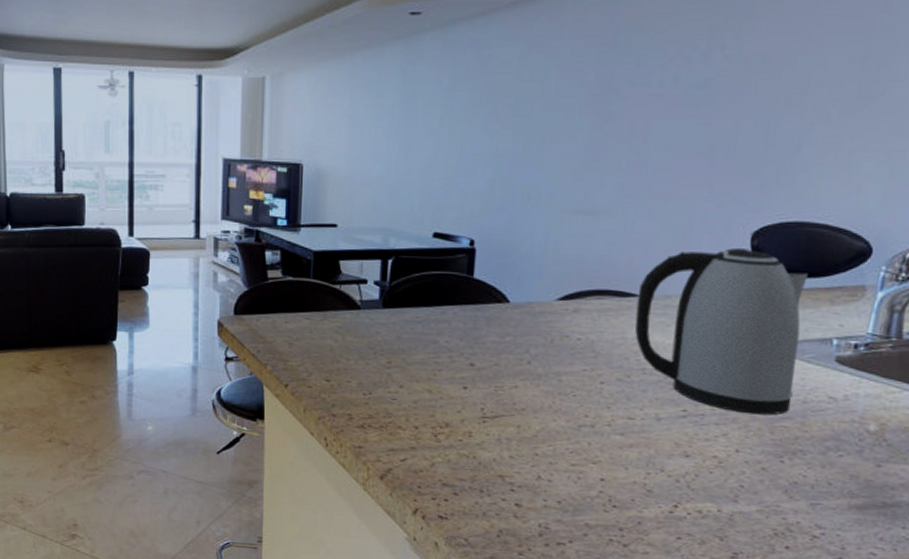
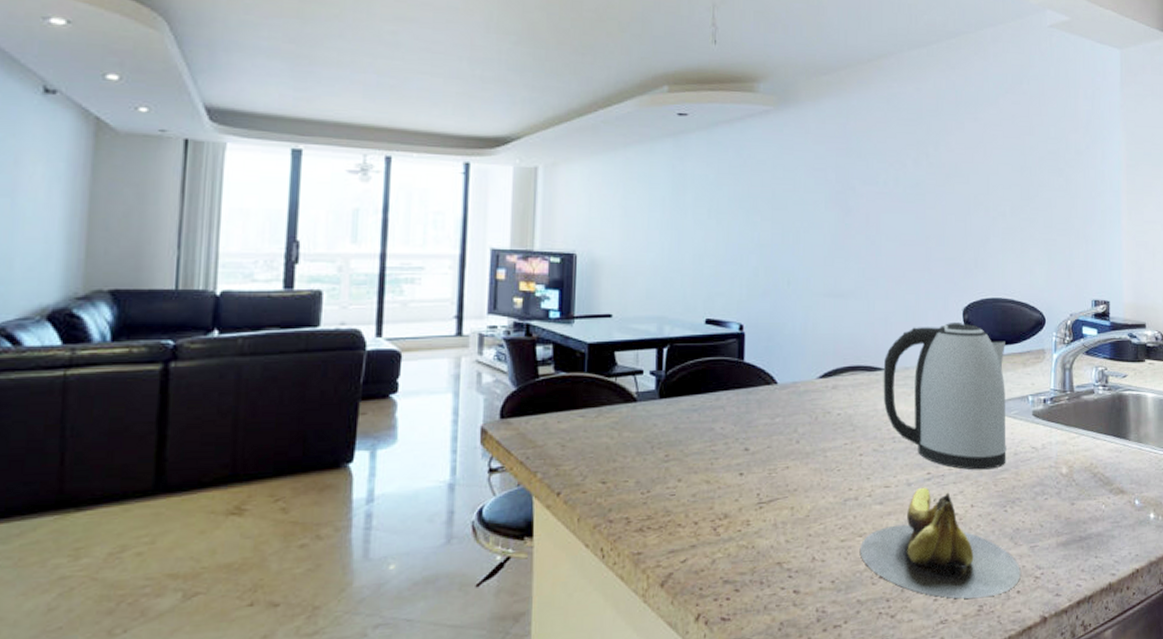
banana: none [593,424,794,546] -> present [861,487,1021,599]

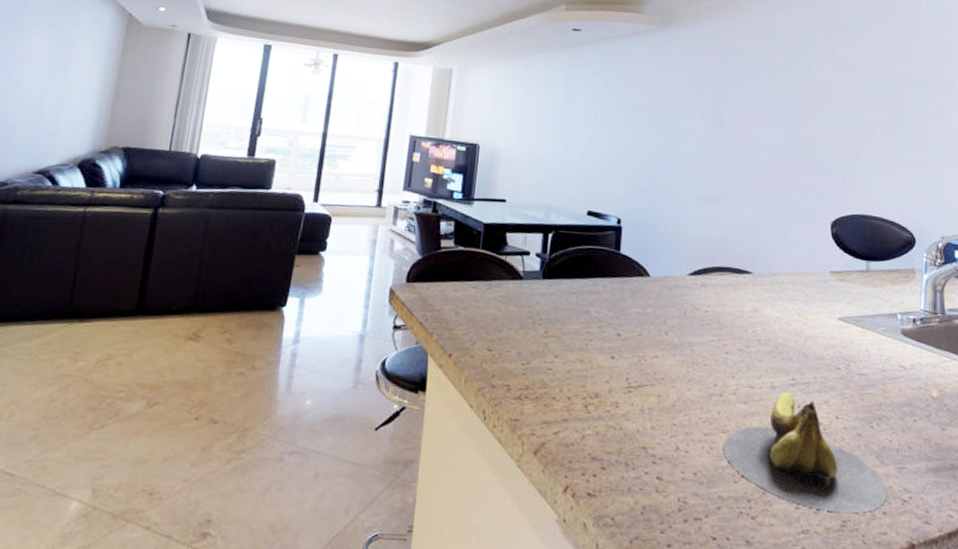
kettle: present [883,321,1006,470] -> none [750,234,874,383]

